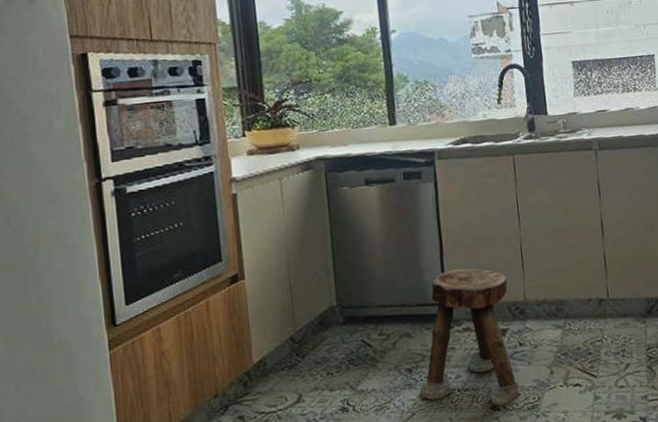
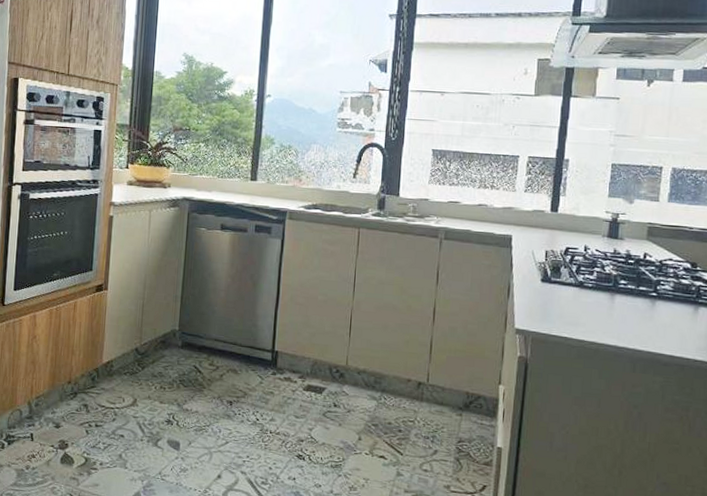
stool: present [419,268,521,407] -> none [236,322,333,457]

